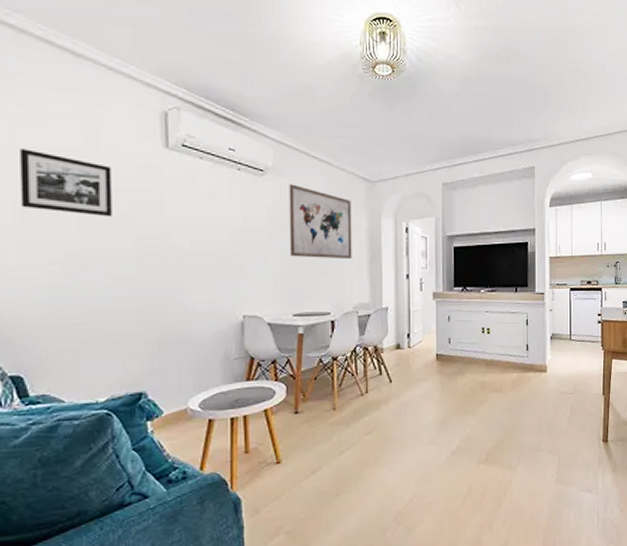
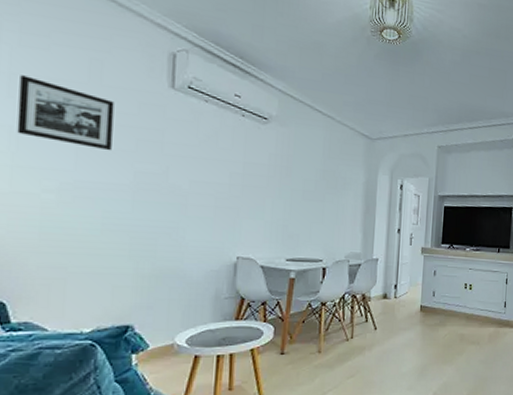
wall art: present [289,184,352,260] -> none [287,134,351,211]

